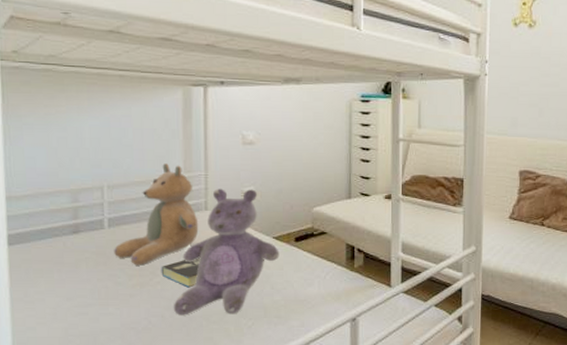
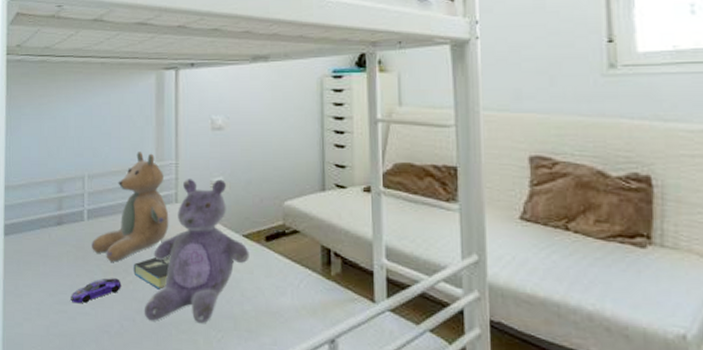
toy car: none [91,280,149,305] -> present [71,278,122,304]

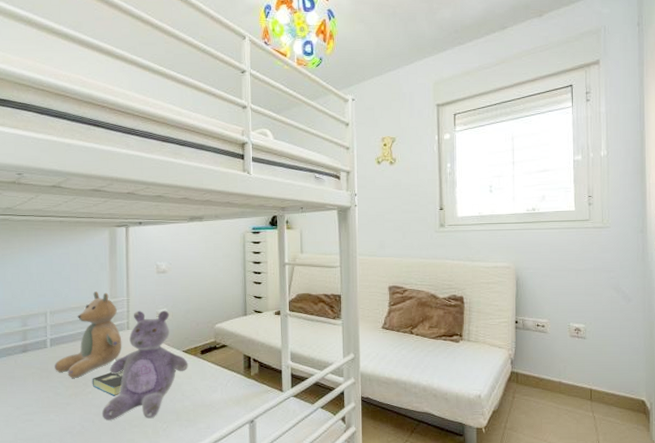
toy car: present [71,278,122,304] -> none [36,391,82,413]

